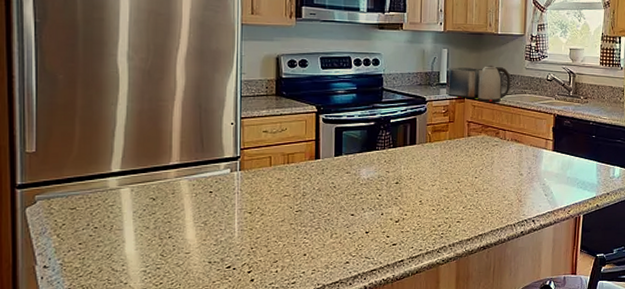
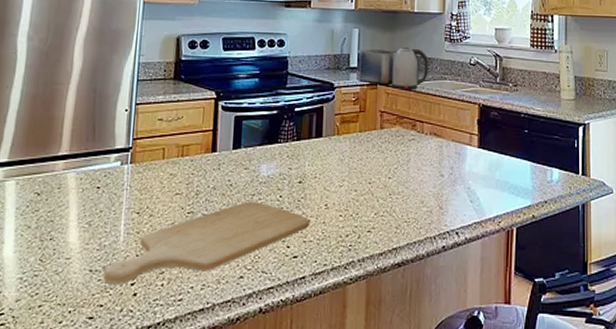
chopping board: none [222,200,407,274] -> present [104,201,310,285]

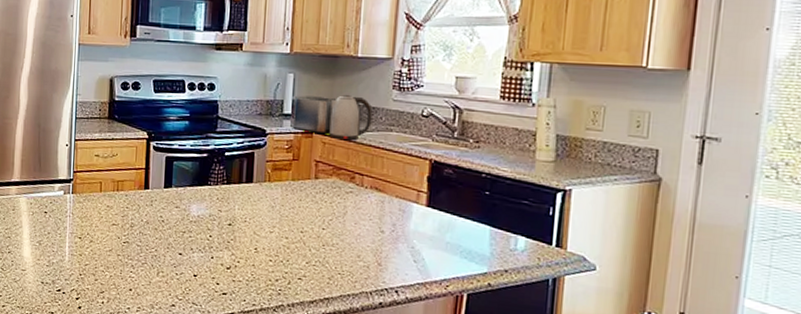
chopping board: present [104,201,310,285] -> none [53,237,239,298]

